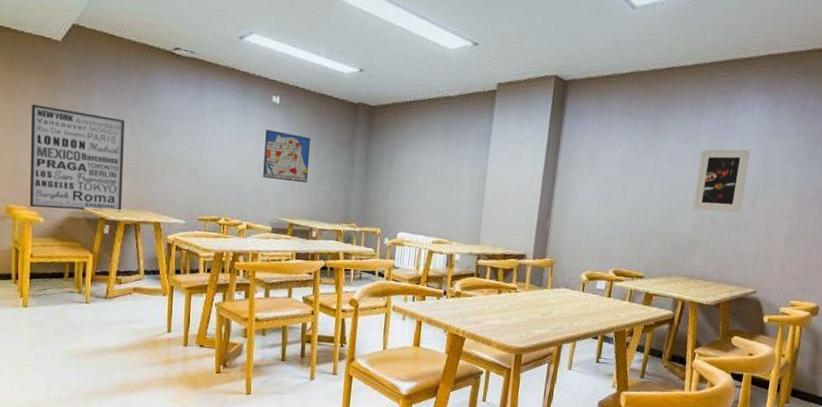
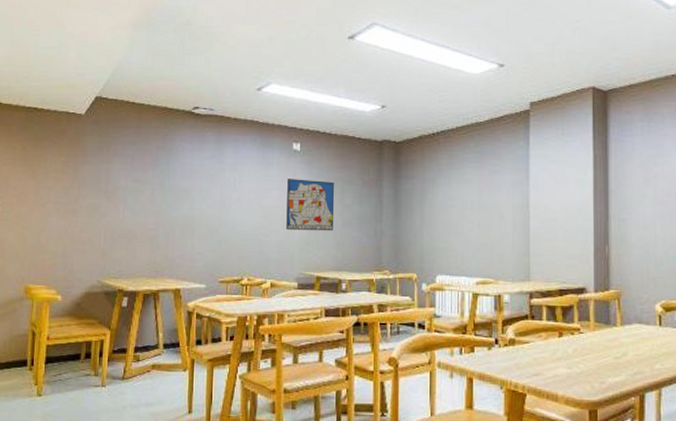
wall art: present [29,104,125,212] -> none [48,179,145,285]

